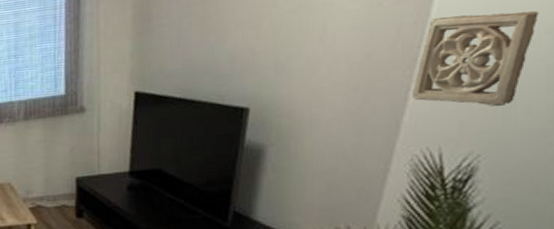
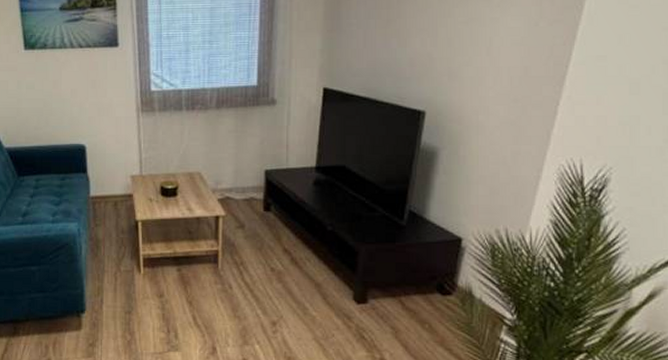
wall ornament: present [411,11,539,107] -> none [560,40,658,126]

